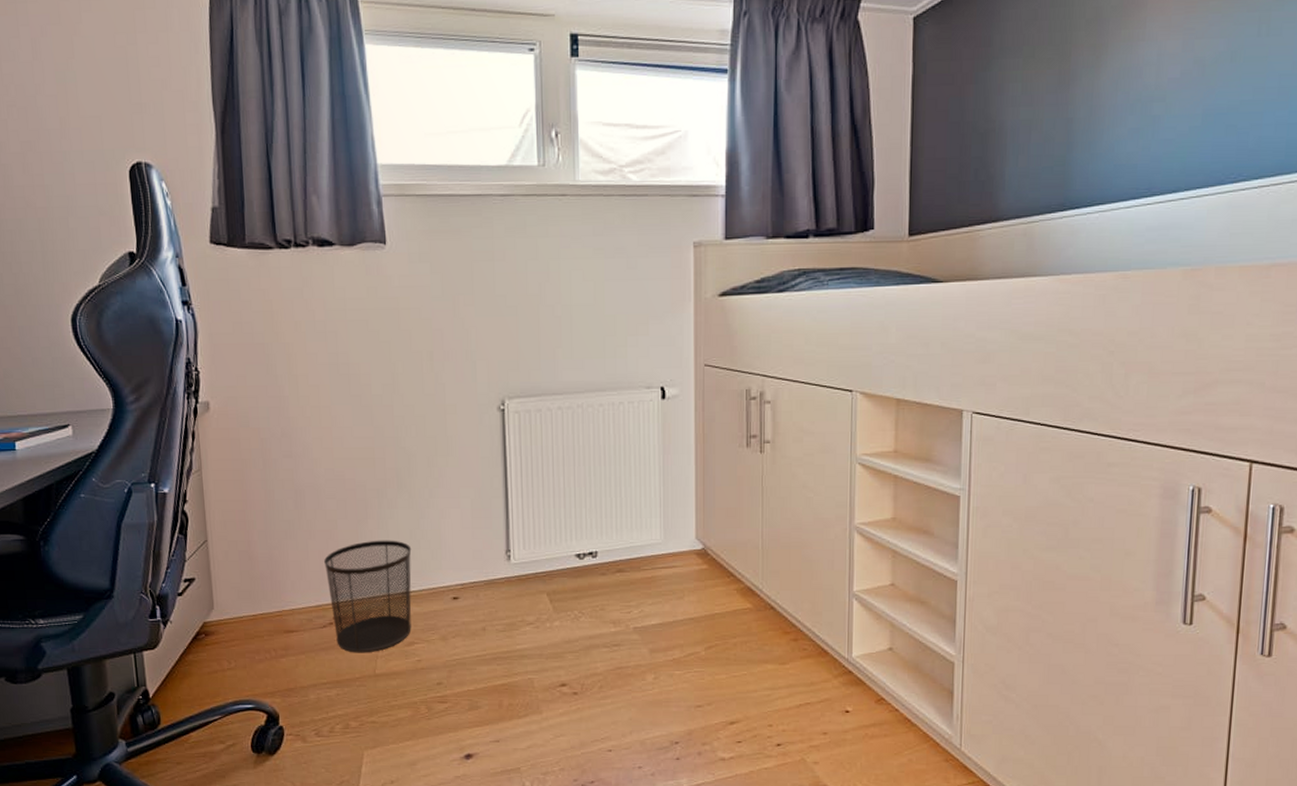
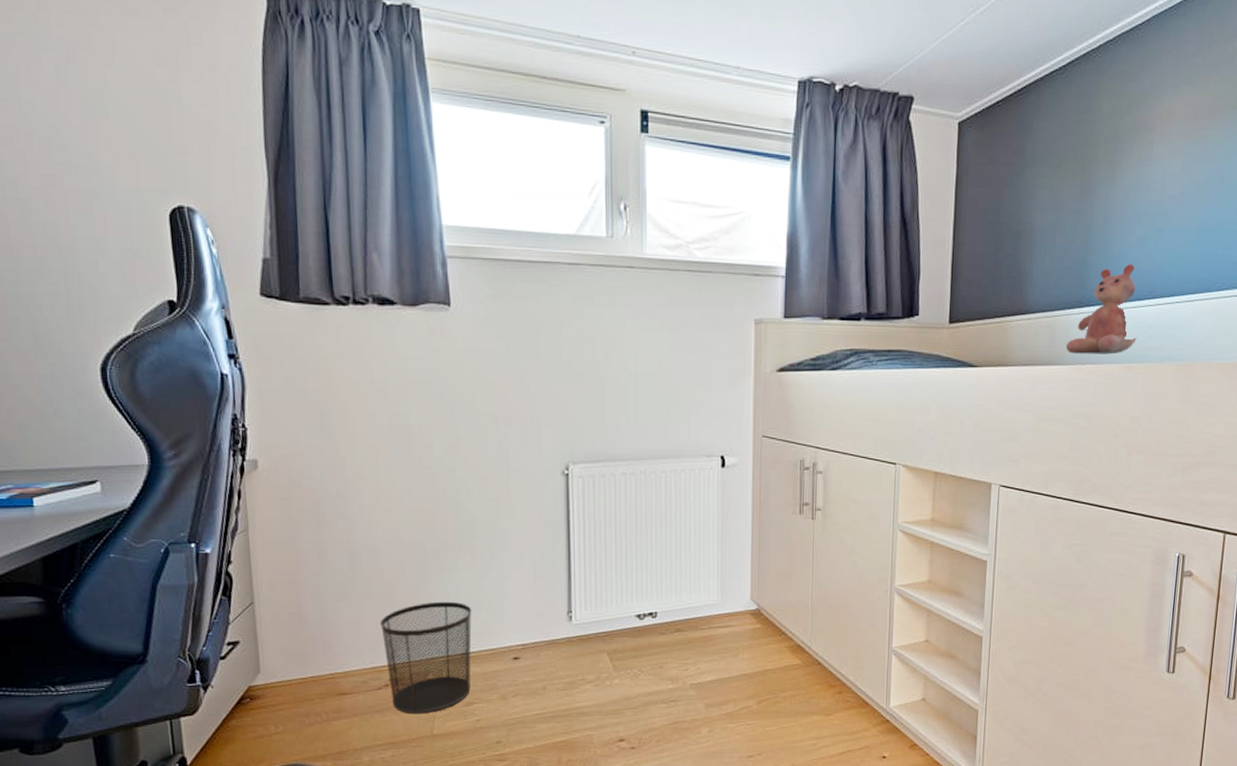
teddy bear: none [1046,158,1134,263] -> present [1065,263,1138,355]

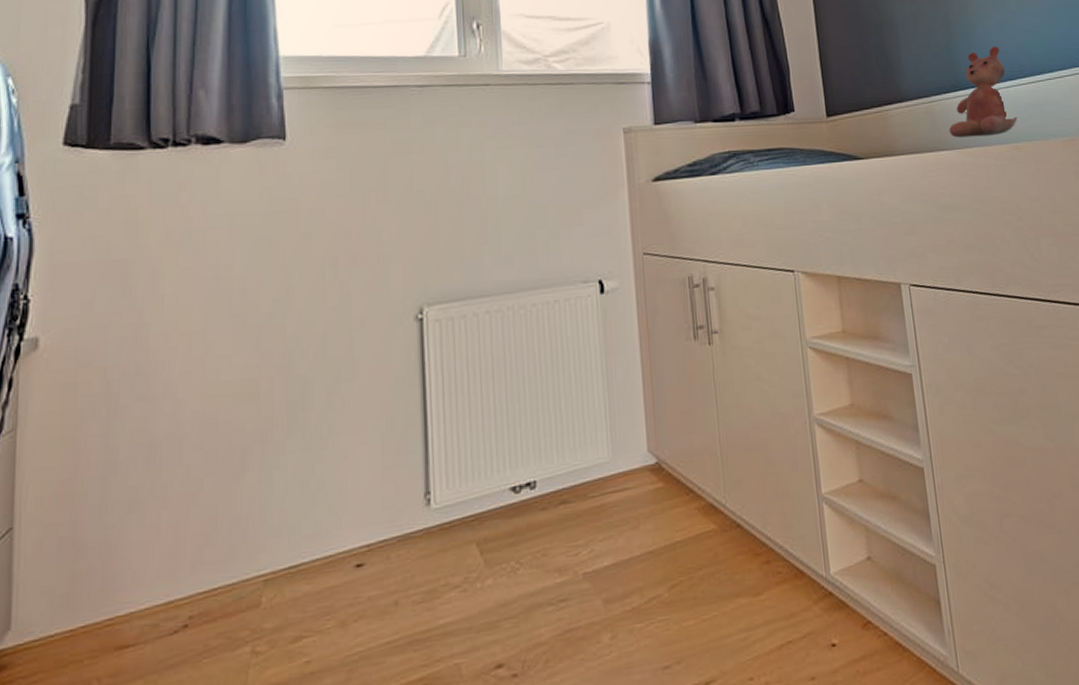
waste bin: present [380,601,472,714] -> none [182,496,303,665]

